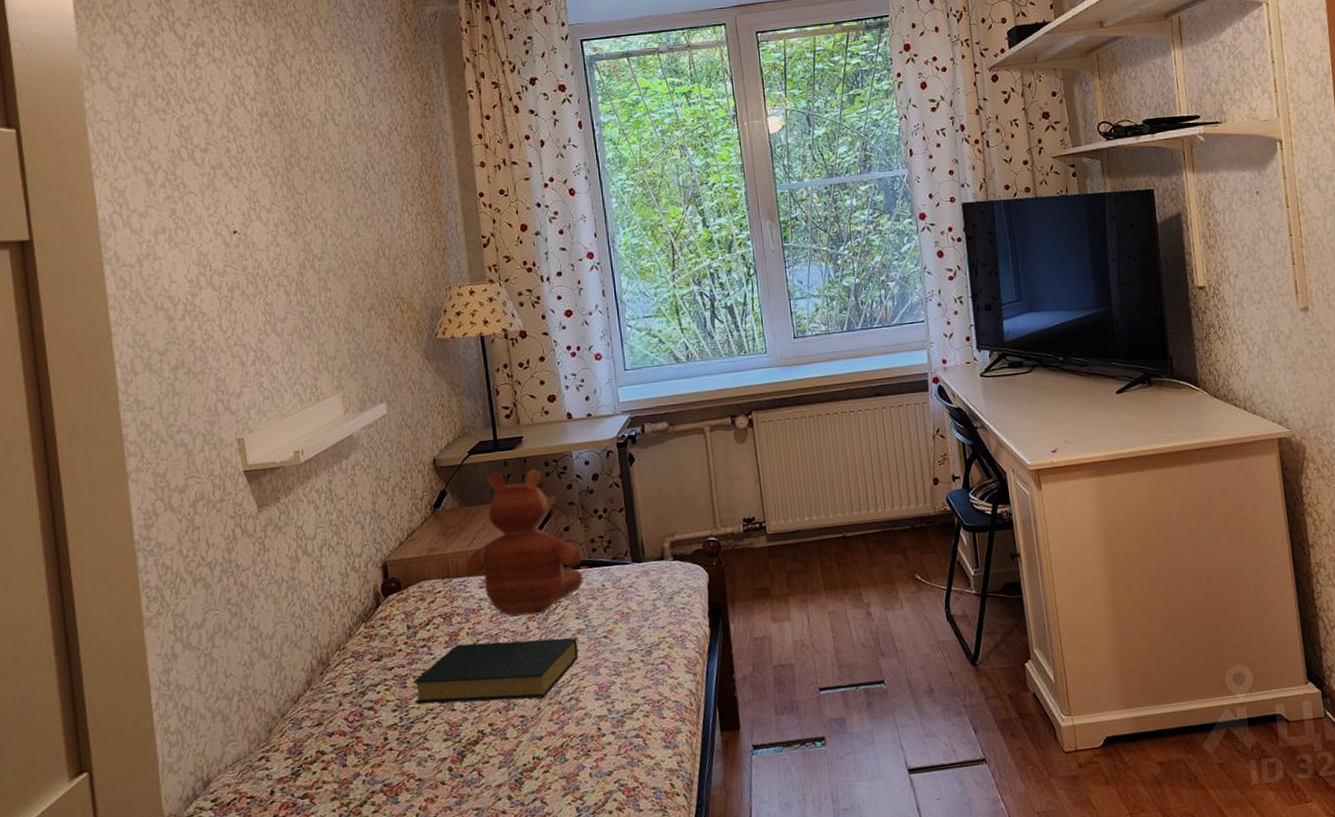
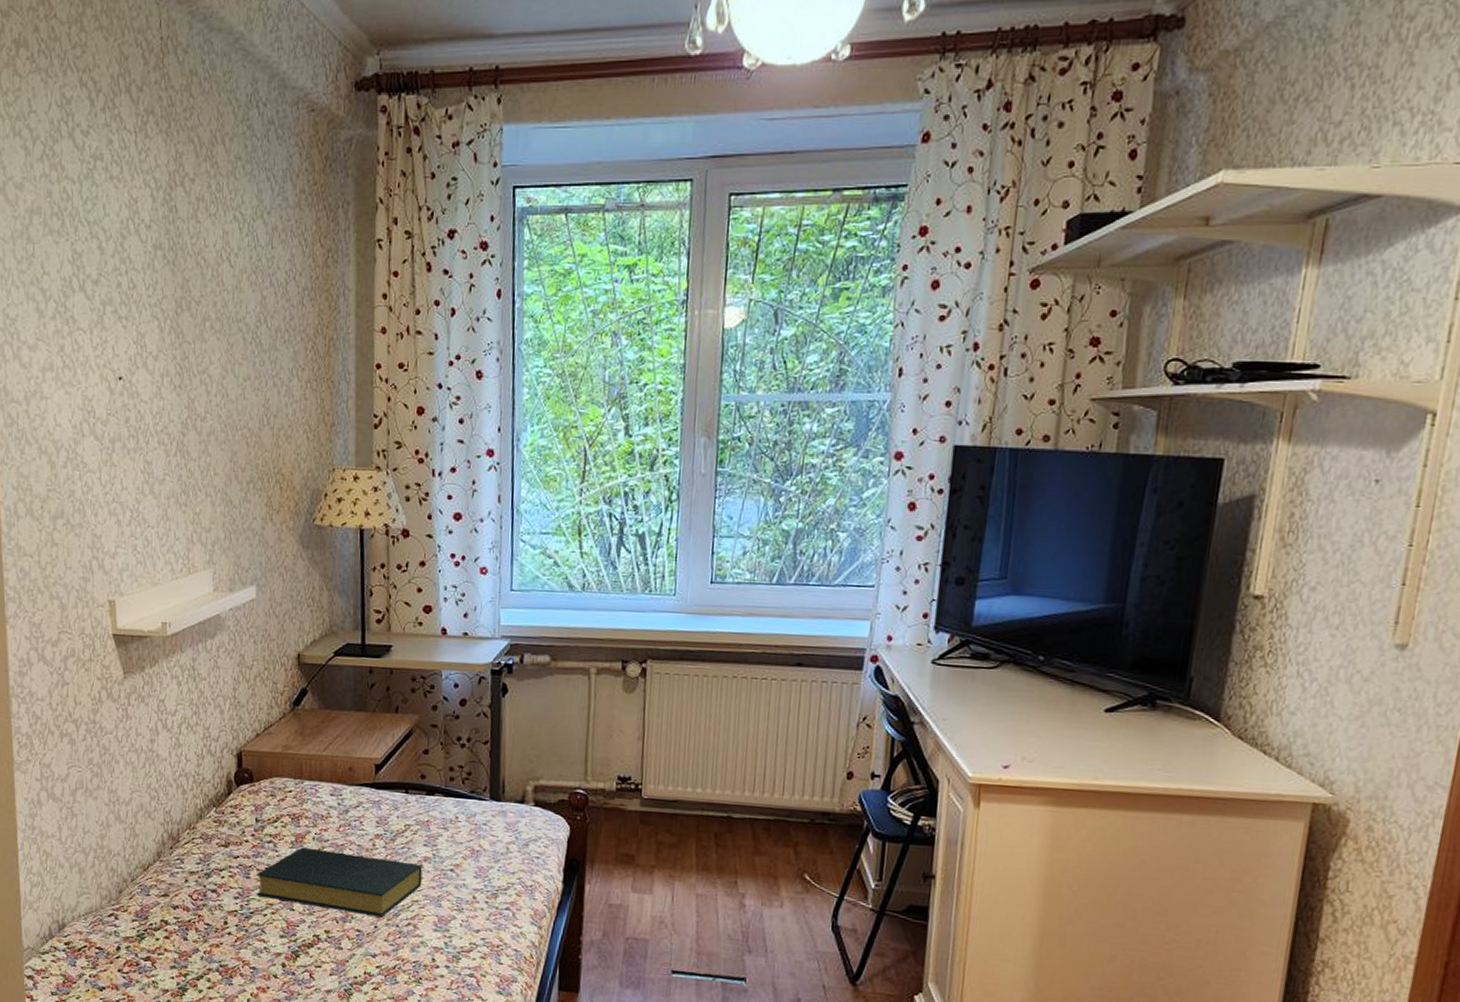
teddy bear: present [464,469,584,617] -> none [317,678,438,834]

